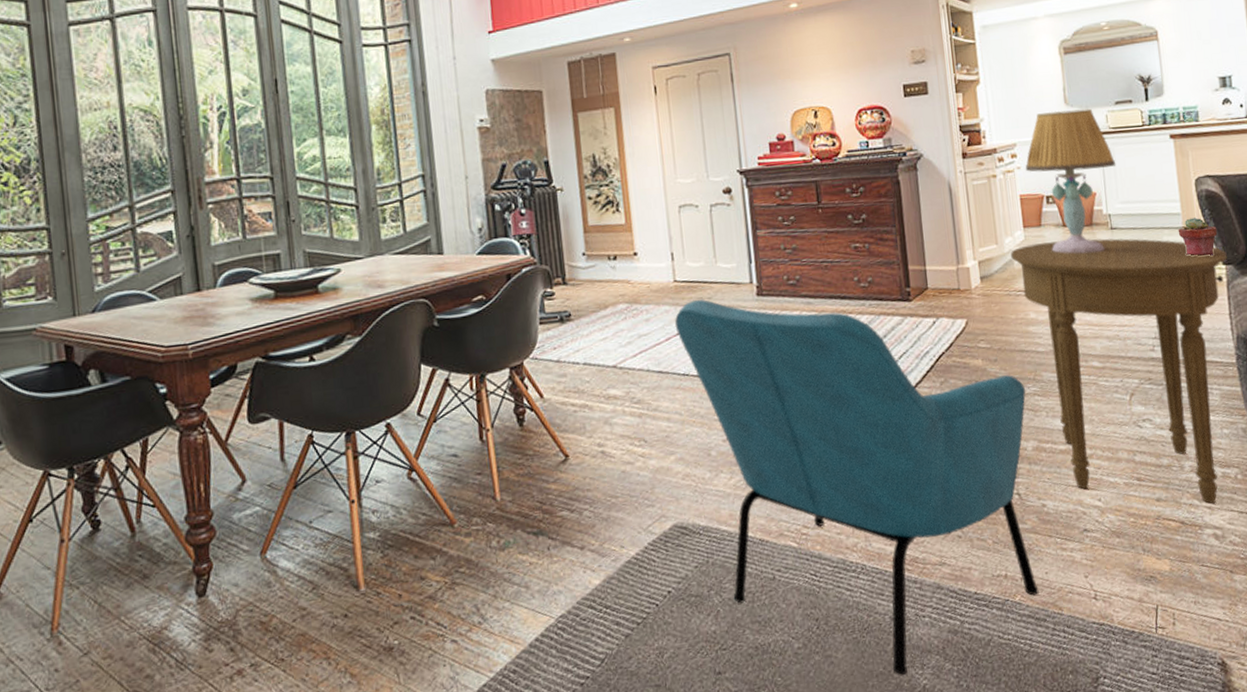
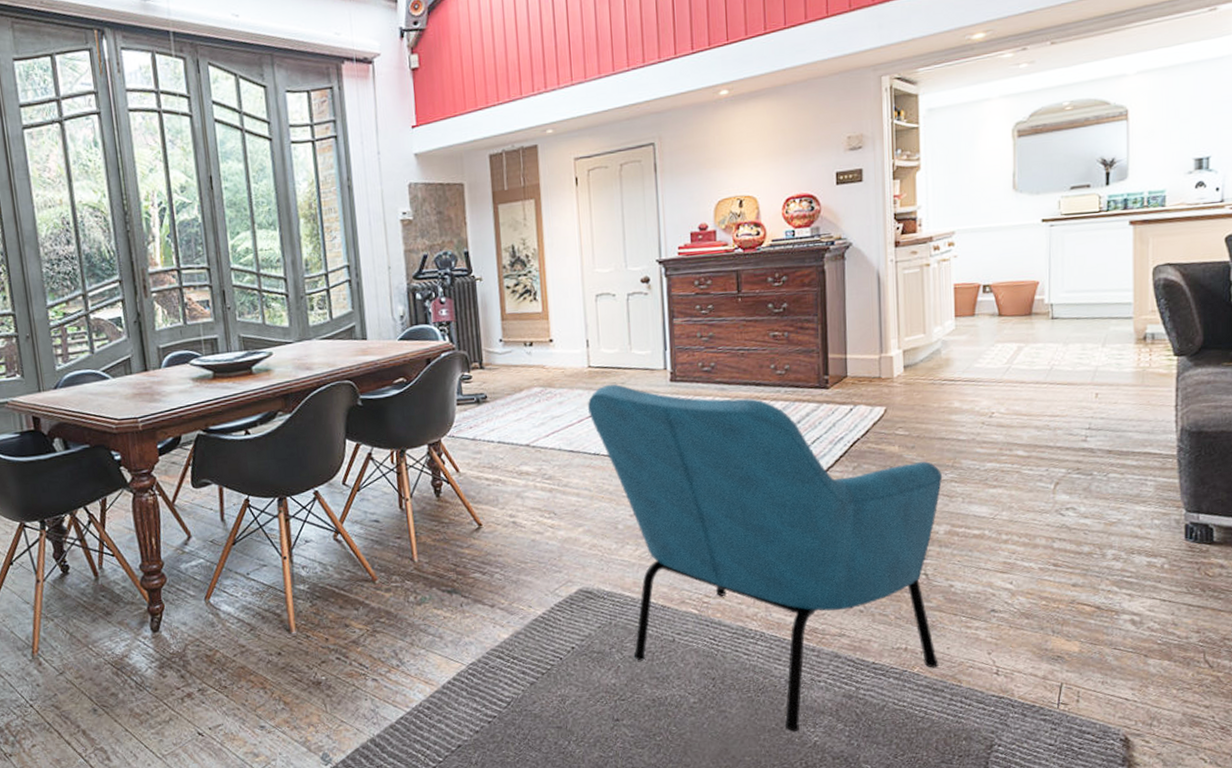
side table: present [1011,238,1227,504] -> none [939,328,1180,591]
table lamp: present [1025,108,1116,254] -> none [962,194,1065,344]
potted succulent: present [1178,217,1218,256] -> none [1127,307,1172,347]

